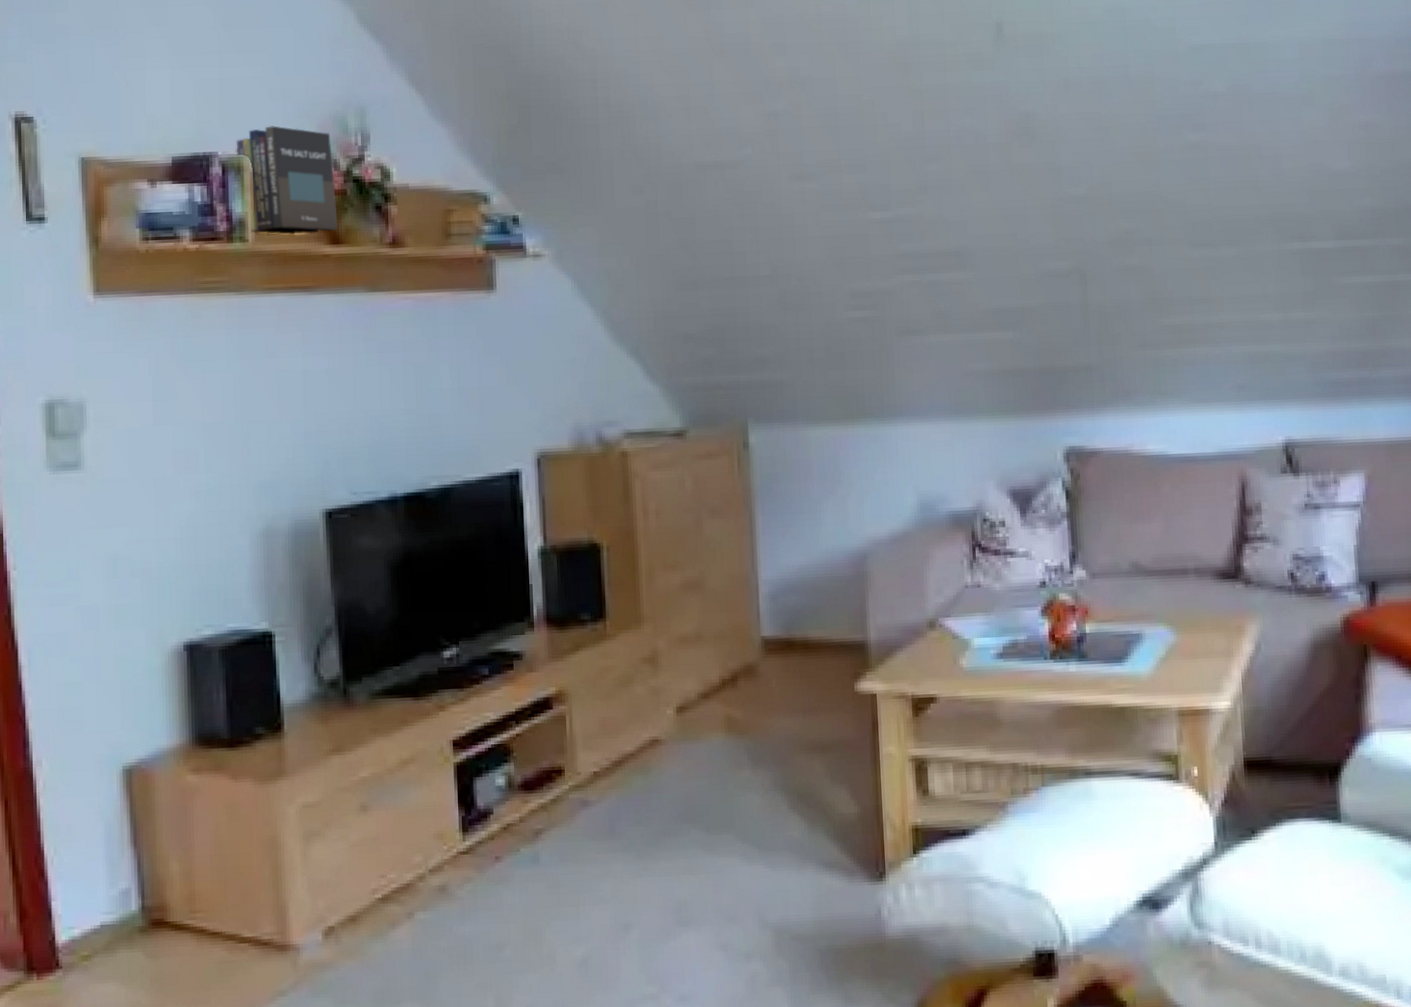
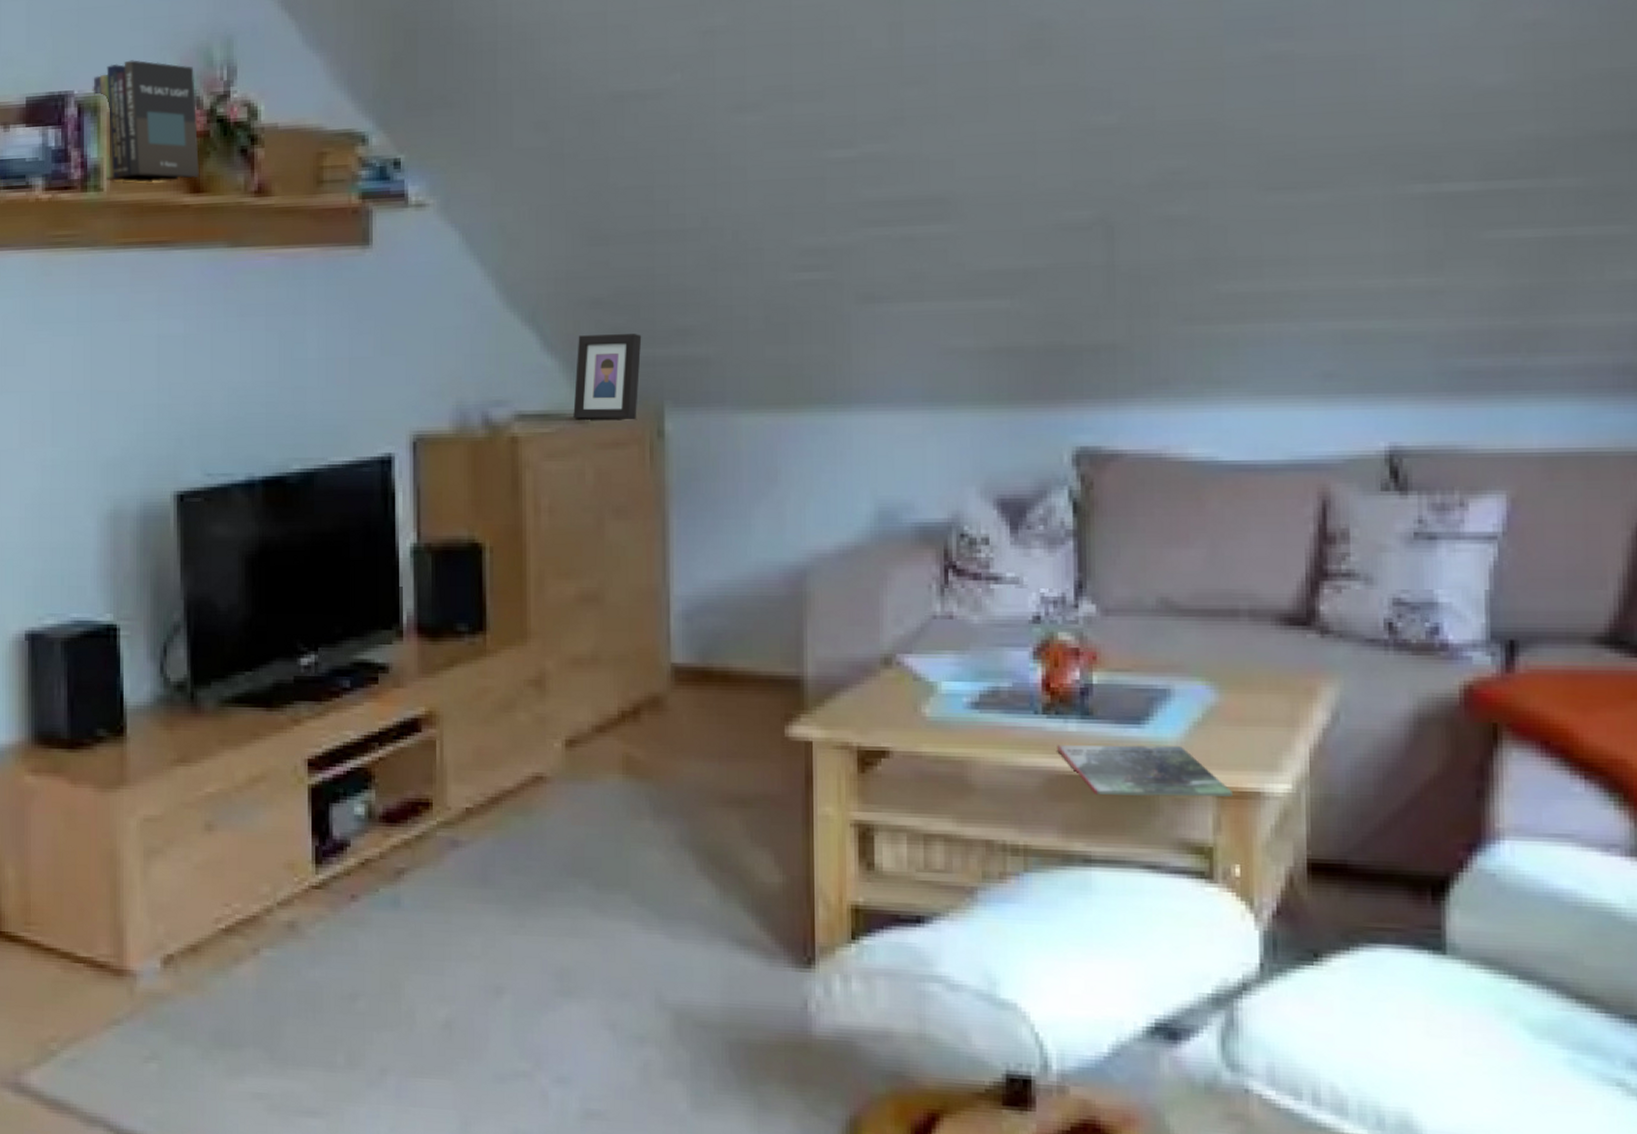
picture frame: none [673,363,728,436] -> present [573,334,642,420]
magazine: none [1062,678,1191,720] -> present [1057,745,1234,797]

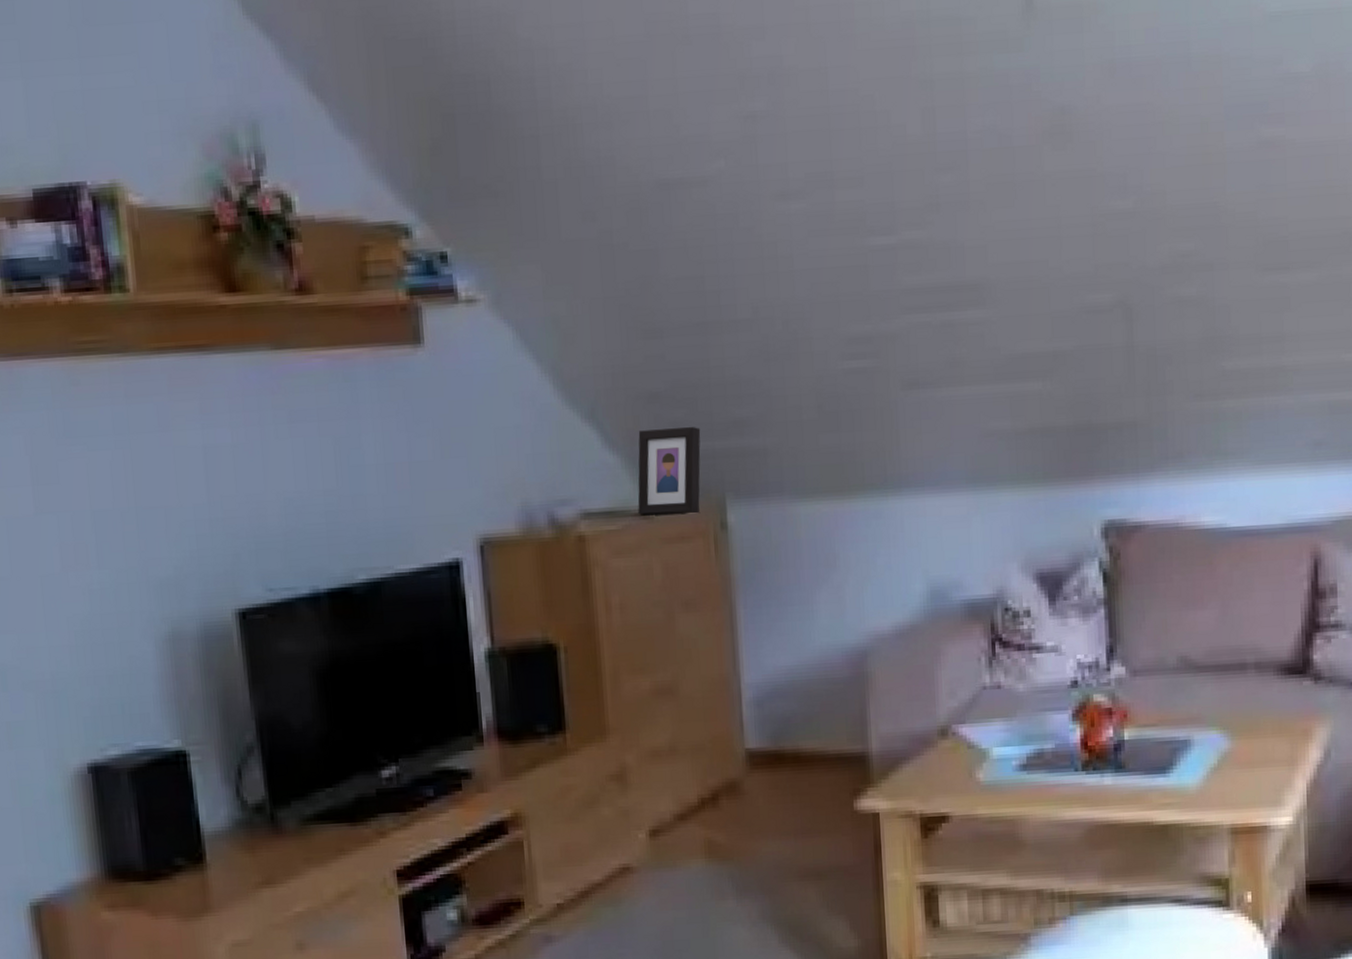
books: present [94,60,200,183] -> none [108,147,235,282]
magazine: present [1057,745,1234,797] -> none [1095,790,1245,840]

